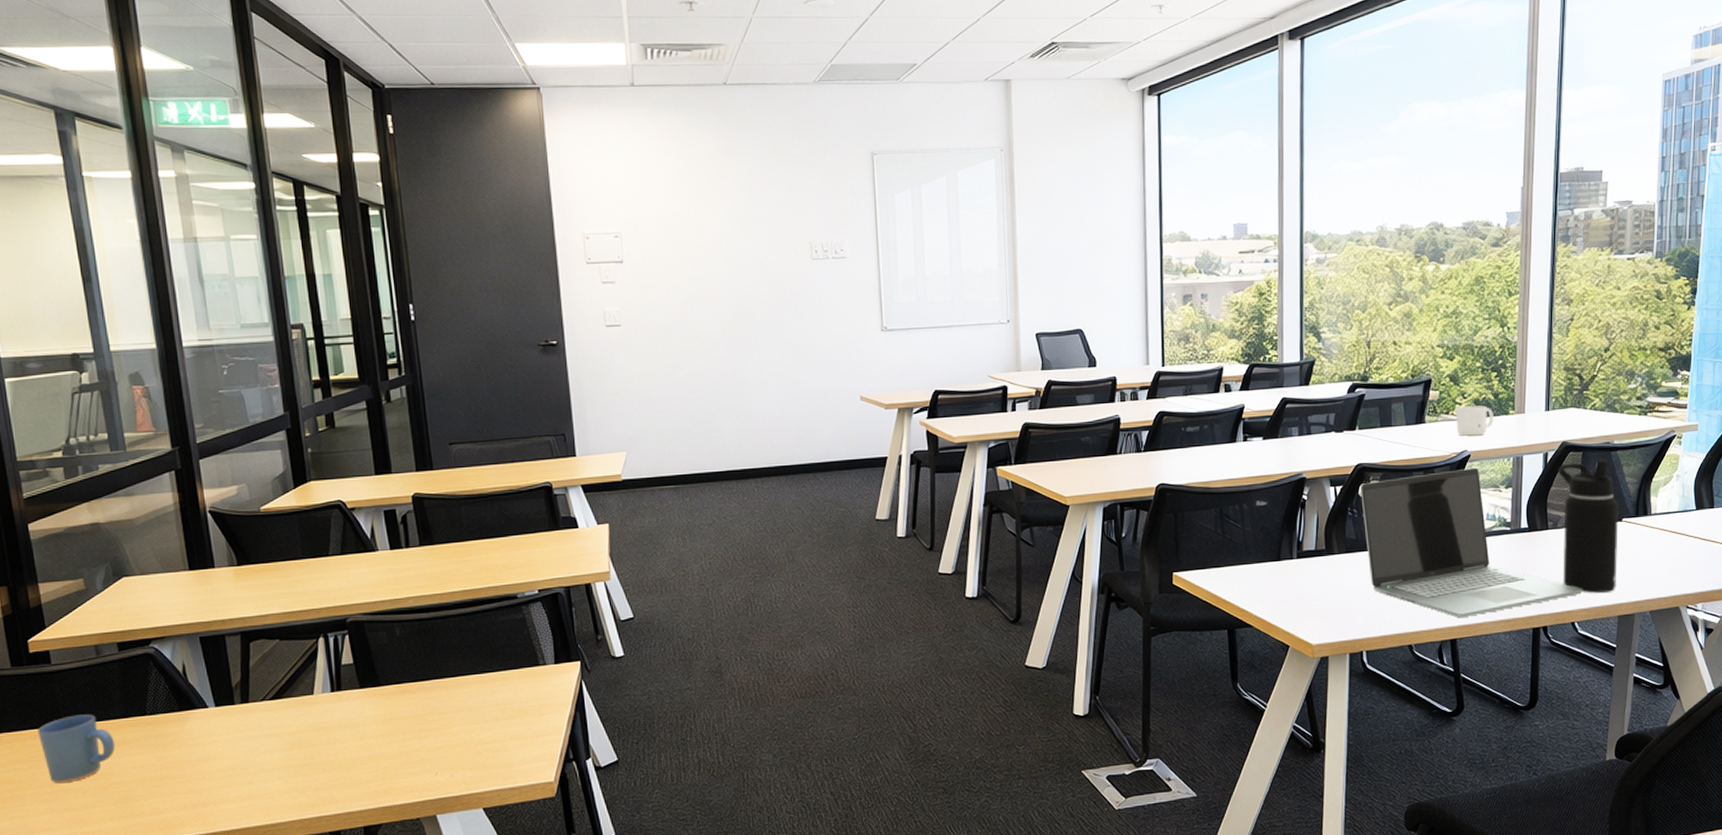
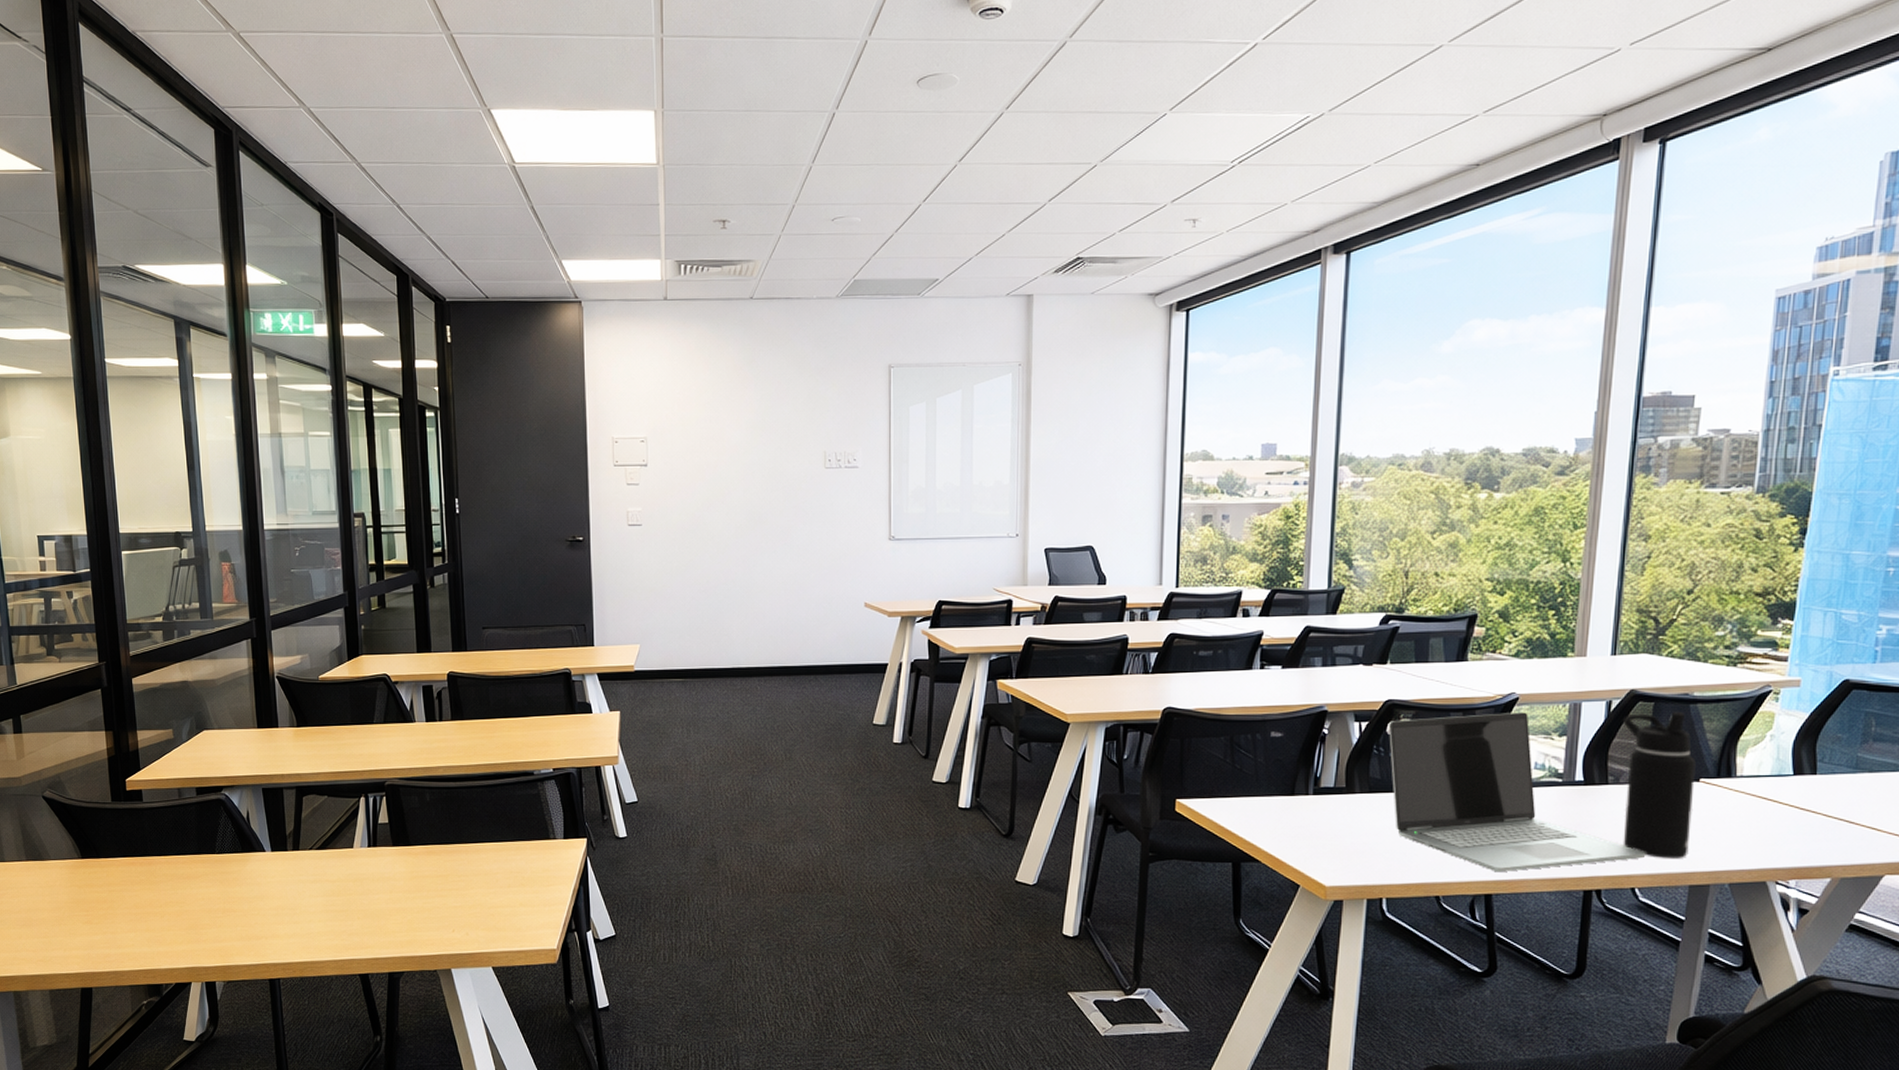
mug: present [38,714,115,784] -> none [129,848,188,907]
mug: present [1456,405,1493,436] -> none [1503,645,1549,677]

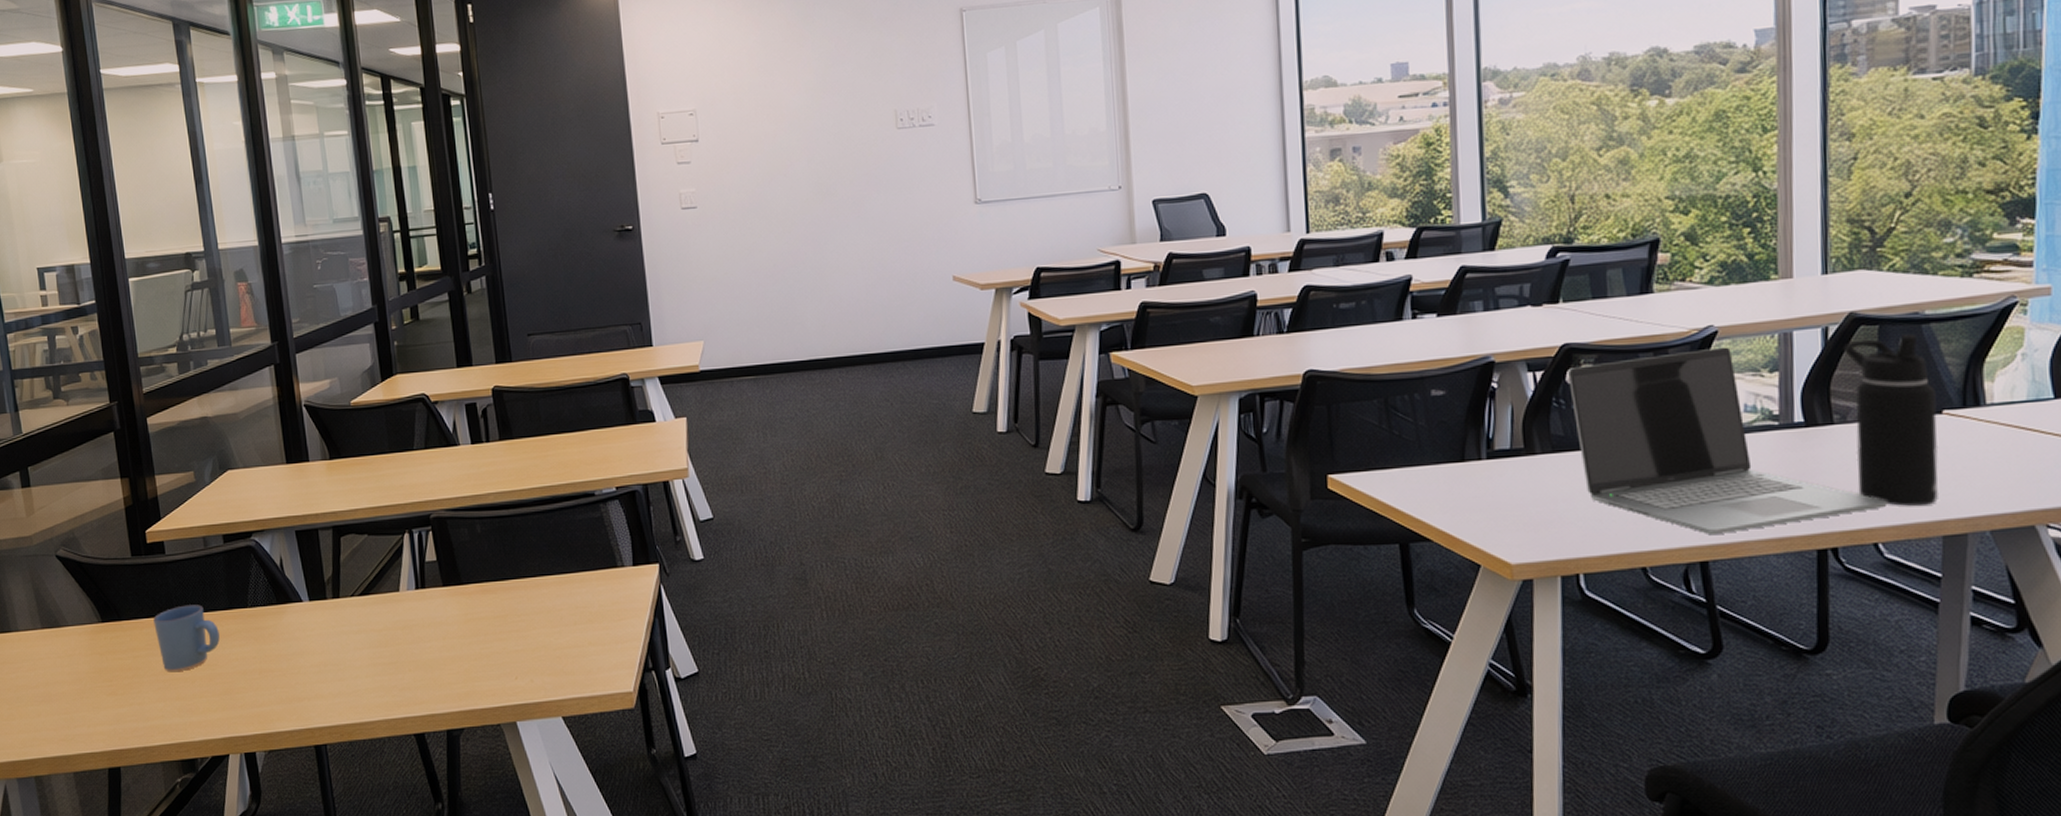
mug: none [129,848,188,907] -> present [153,604,220,672]

